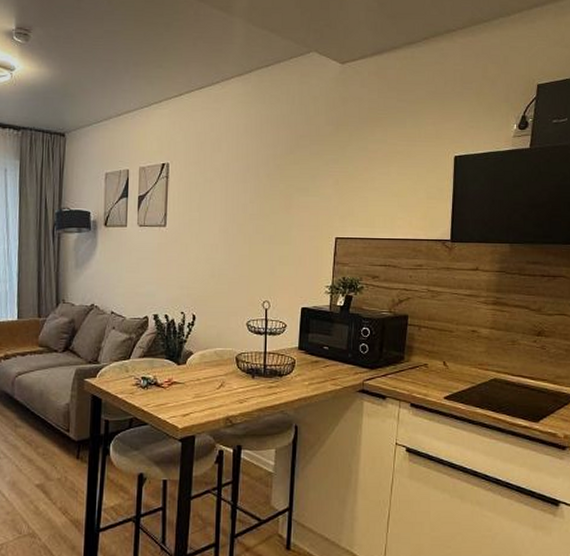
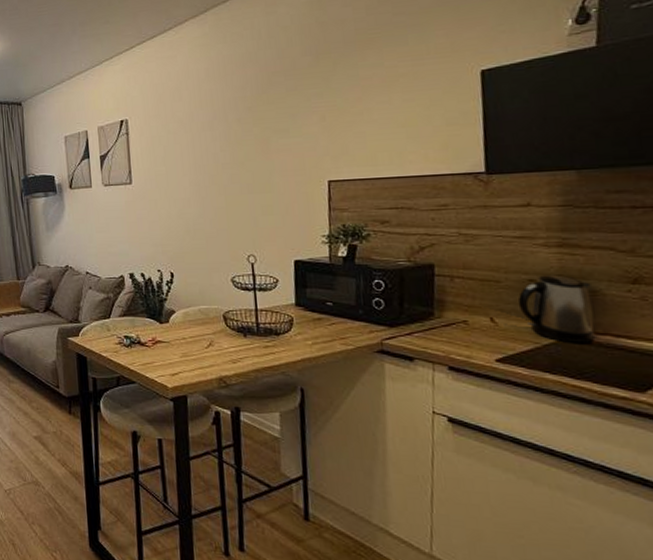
kettle: none [463,327,512,385] -> present [517,275,595,346]

